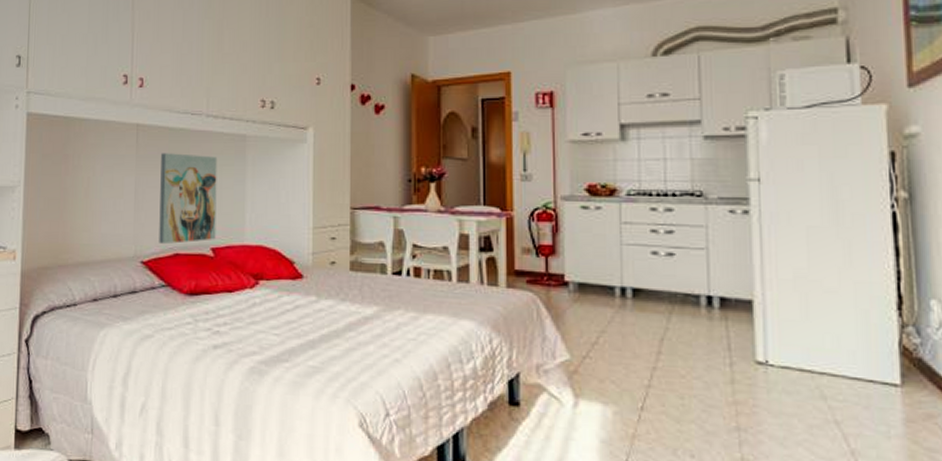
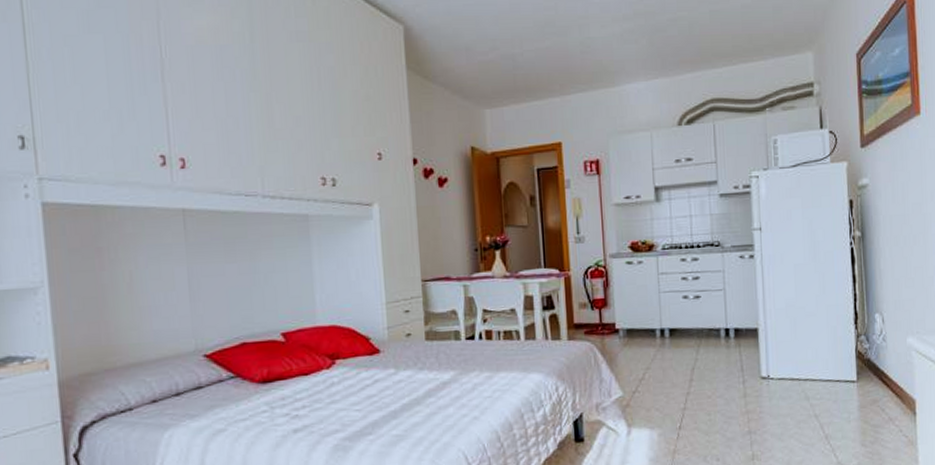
wall art: present [159,153,218,245] -> none [215,238,285,335]

